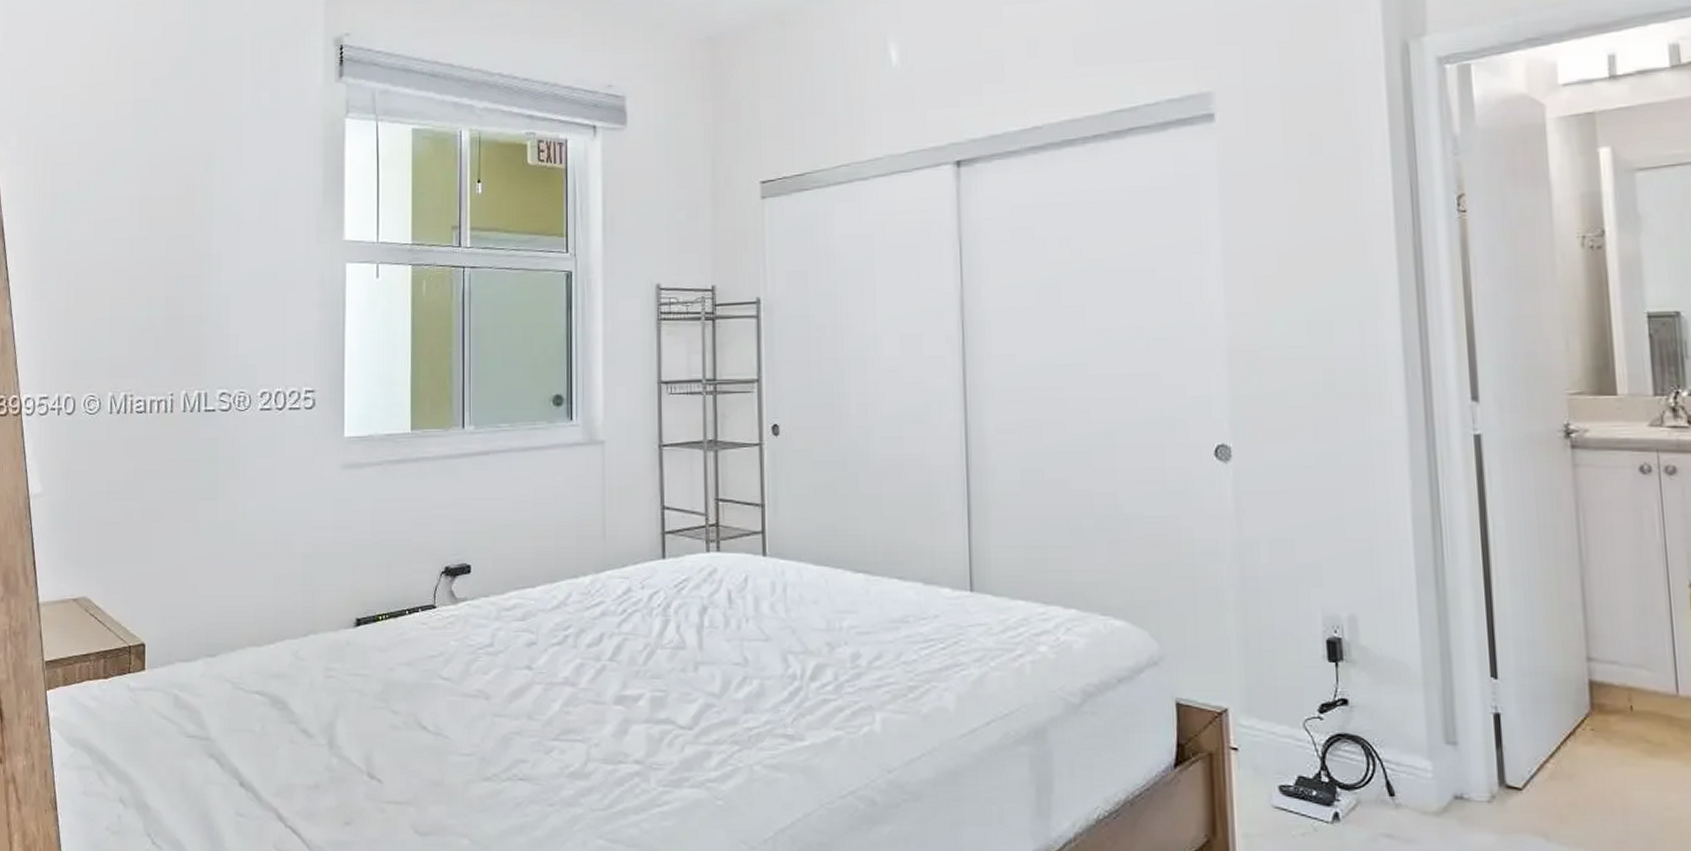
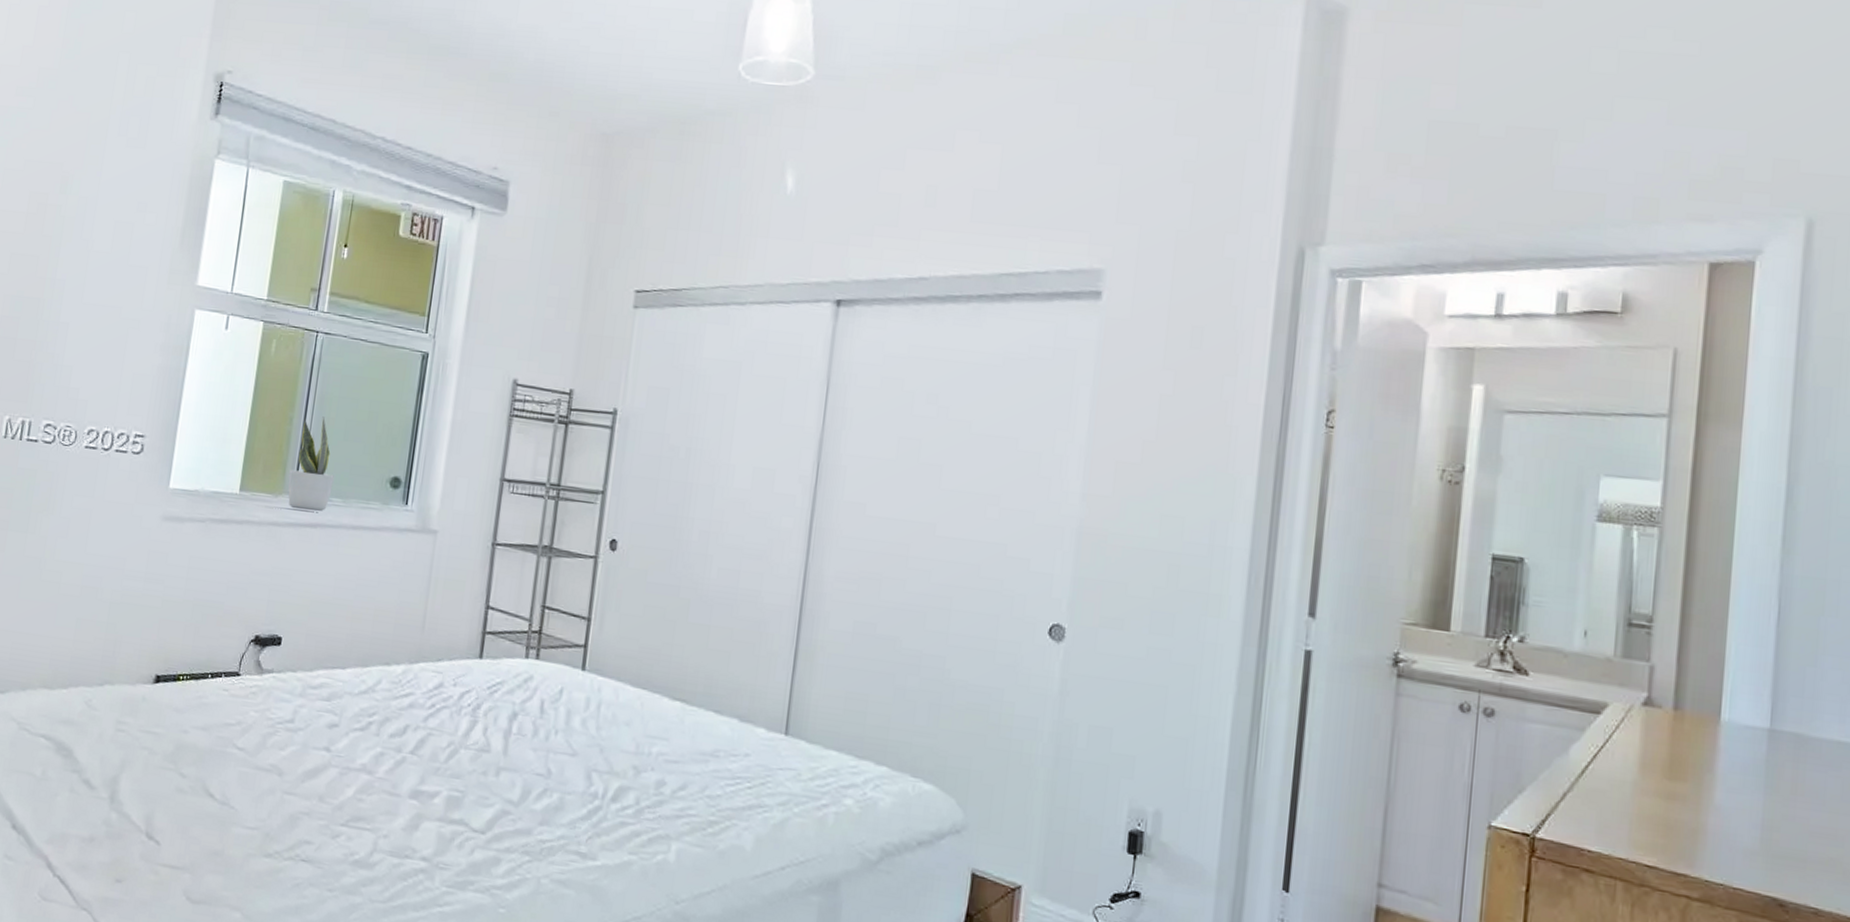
potted plant: none [456,347,499,440] -> present [288,416,334,512]

